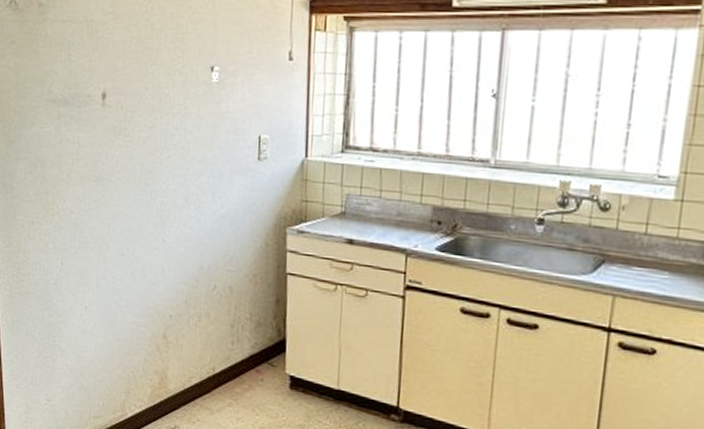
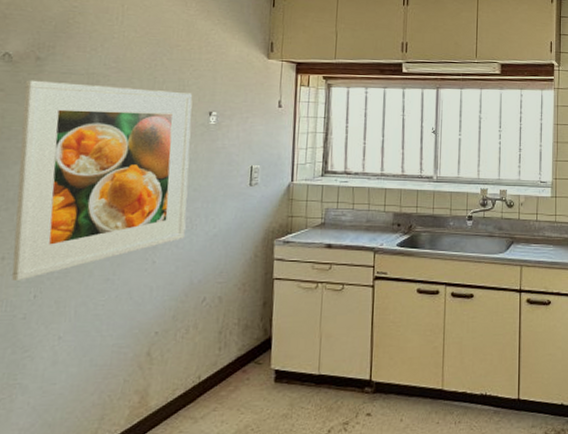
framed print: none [31,30,193,247] -> present [11,80,193,282]

